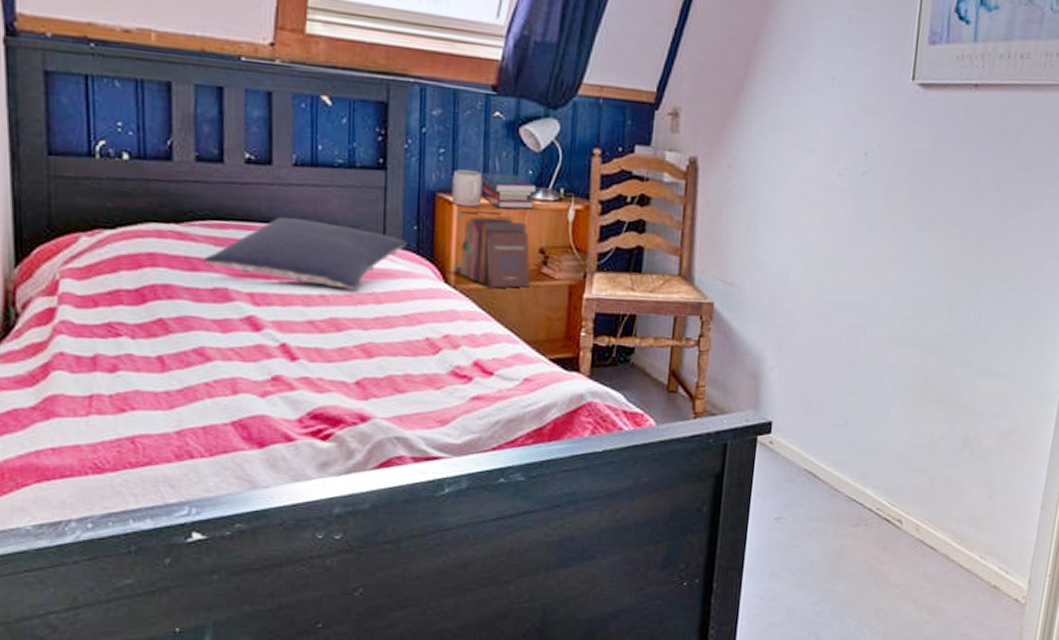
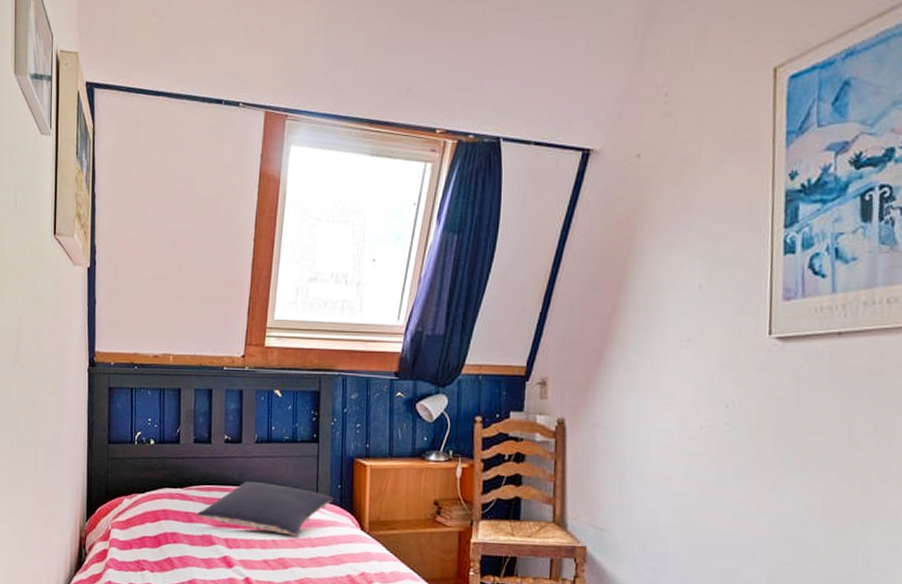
mug: present [451,169,483,207] -> none [365,439,389,469]
books: present [453,210,530,289] -> none [367,471,427,535]
books: present [480,172,536,210] -> none [387,440,430,469]

